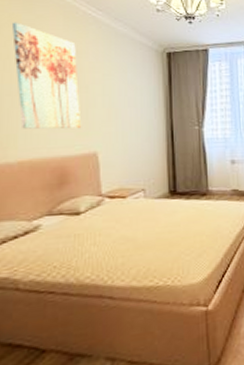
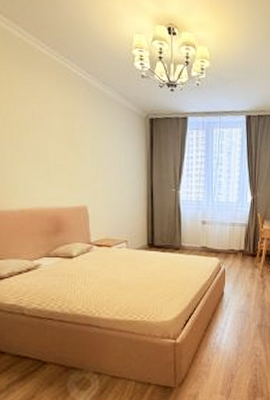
wall art: present [11,22,82,129] -> none [10,80,74,185]

